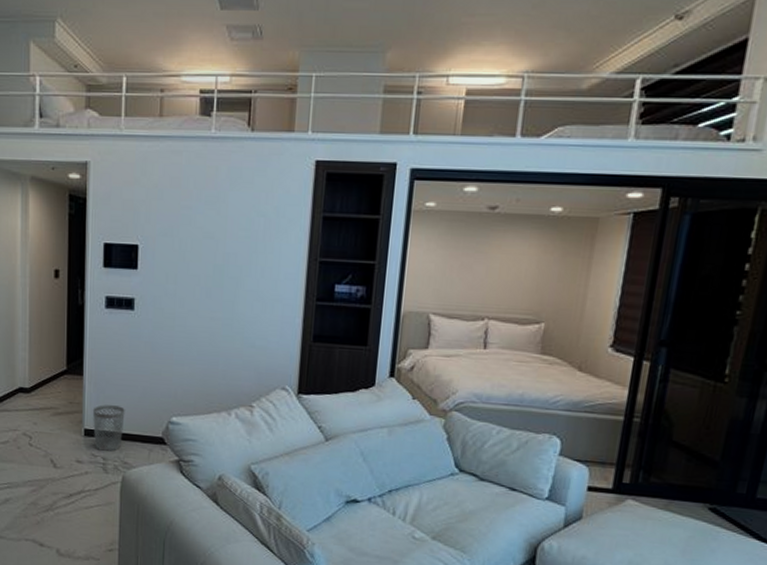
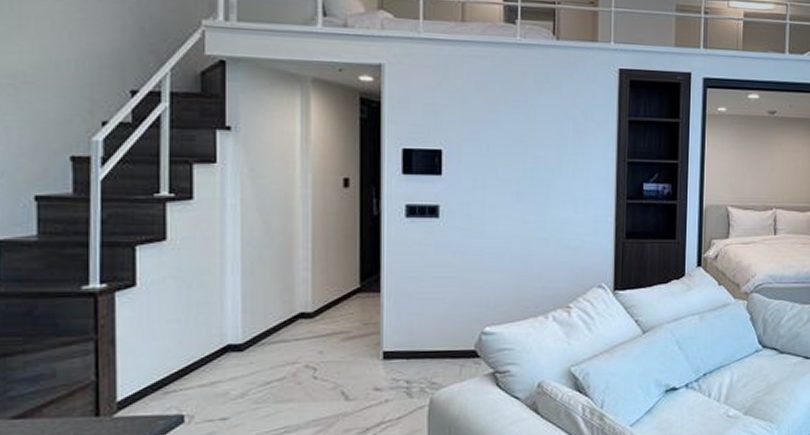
wastebasket: present [92,405,125,451] -> none [392,321,431,373]

